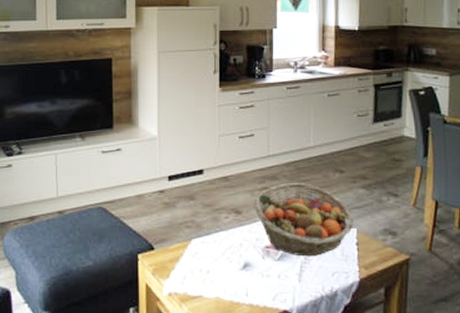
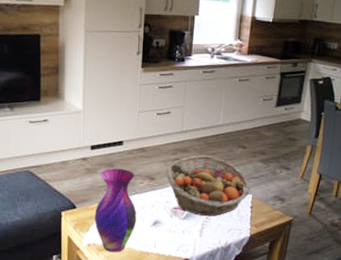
vase: none [175,202,223,304] -> present [94,169,137,253]

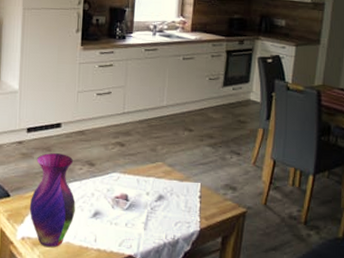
fruit basket: present [166,155,251,217] -> none [107,139,199,207]

